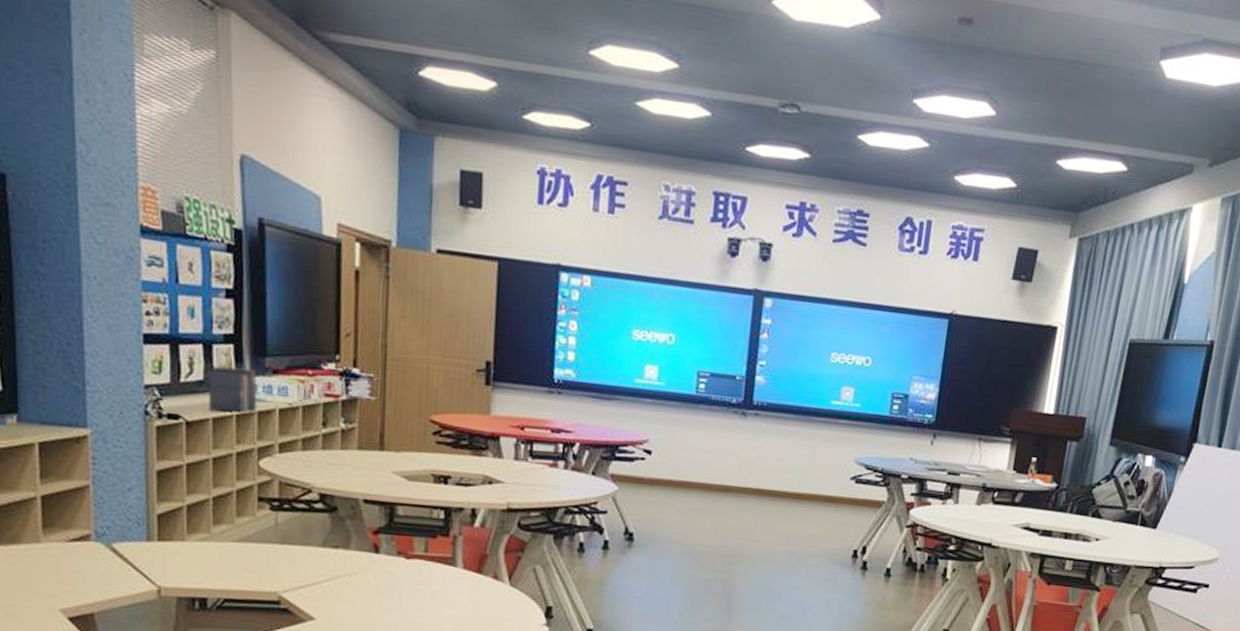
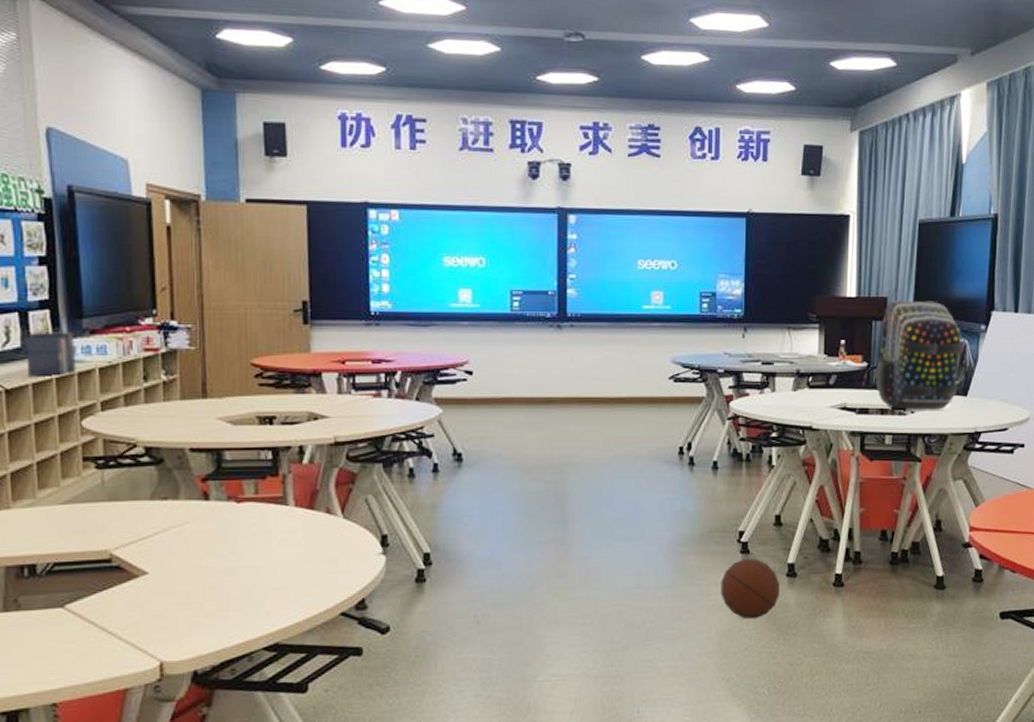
backpack: none [1063,421,1160,540] -> present [876,300,963,410]

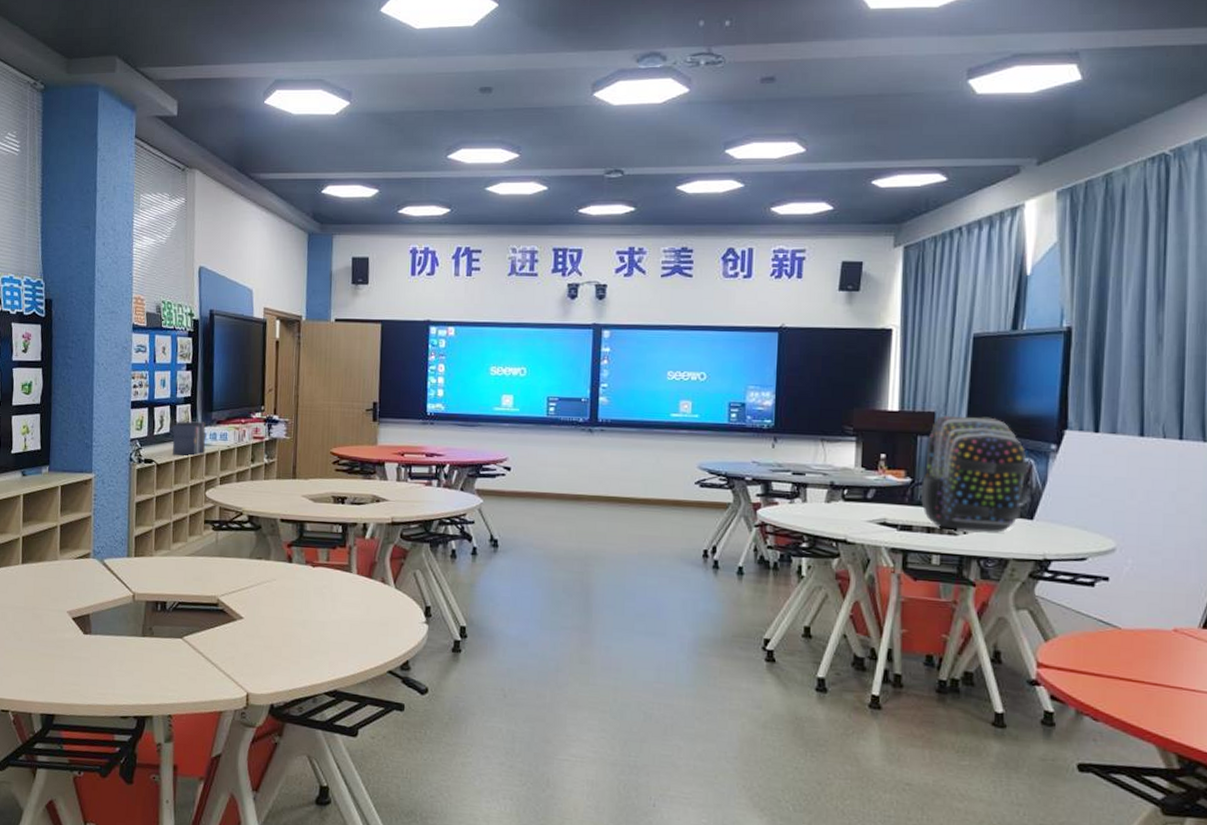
basketball: present [720,558,780,619] -> none [743,666,808,730]

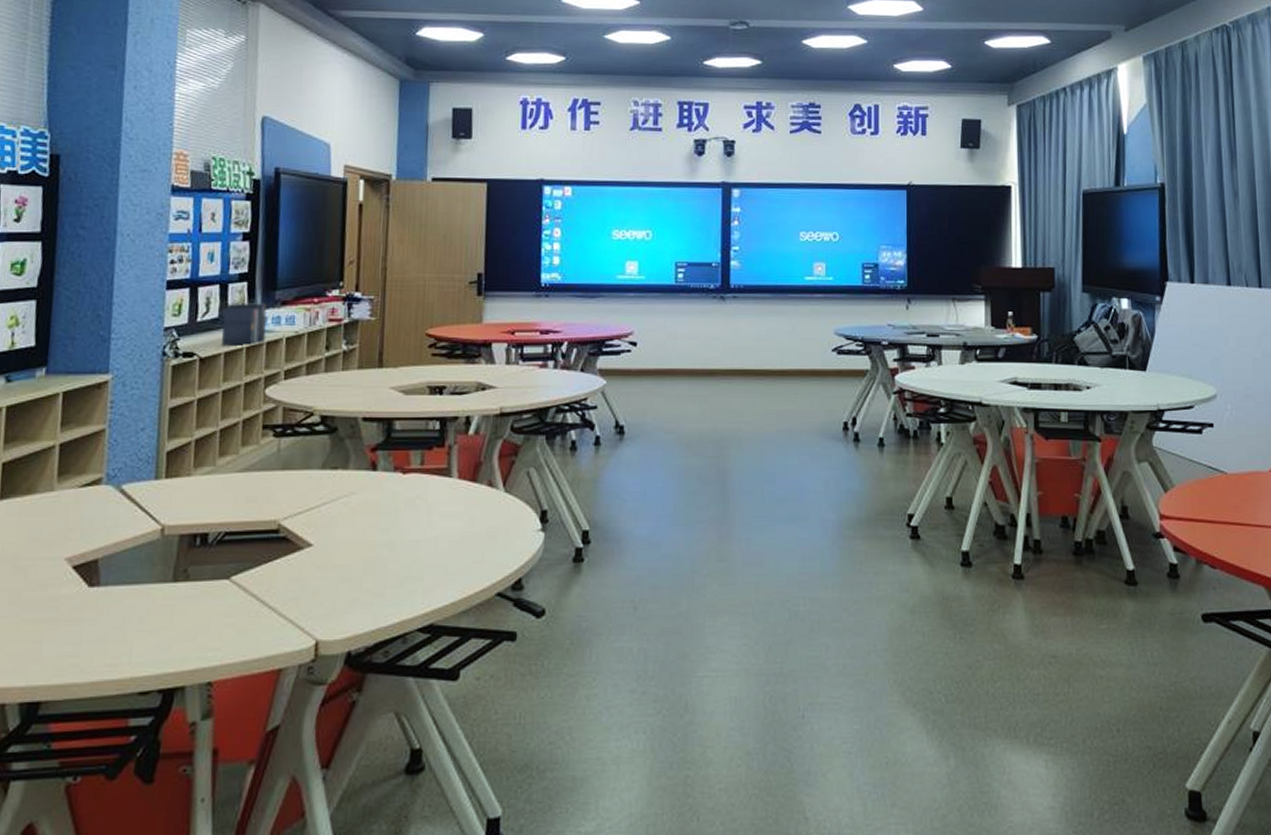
backpack: present [921,415,1028,532] -> none [1047,270,1138,385]

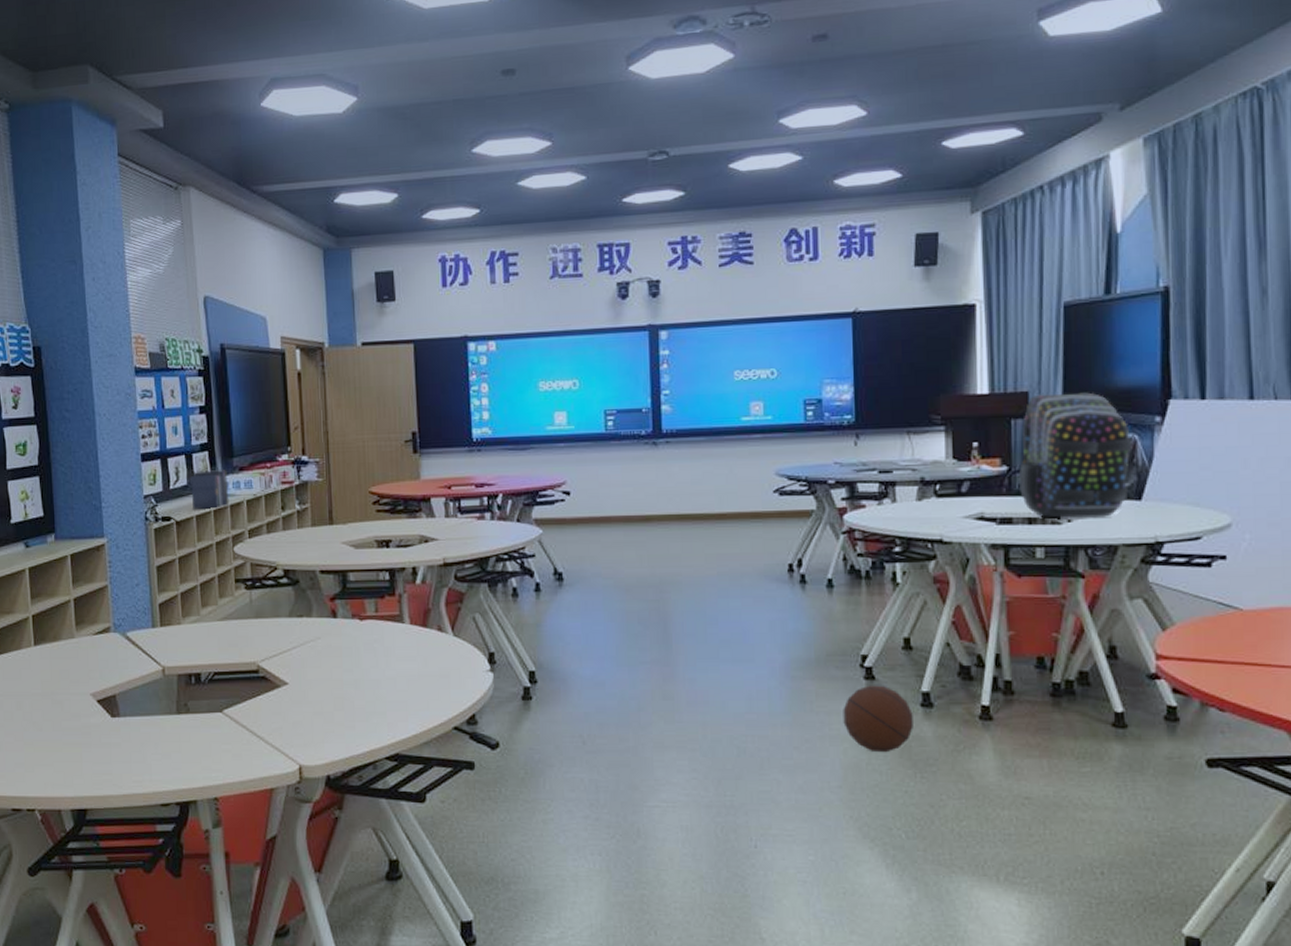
basketball: none [890,544,954,614] -> present [843,685,913,753]
backpack: none [1047,270,1138,385] -> present [1019,392,1132,518]

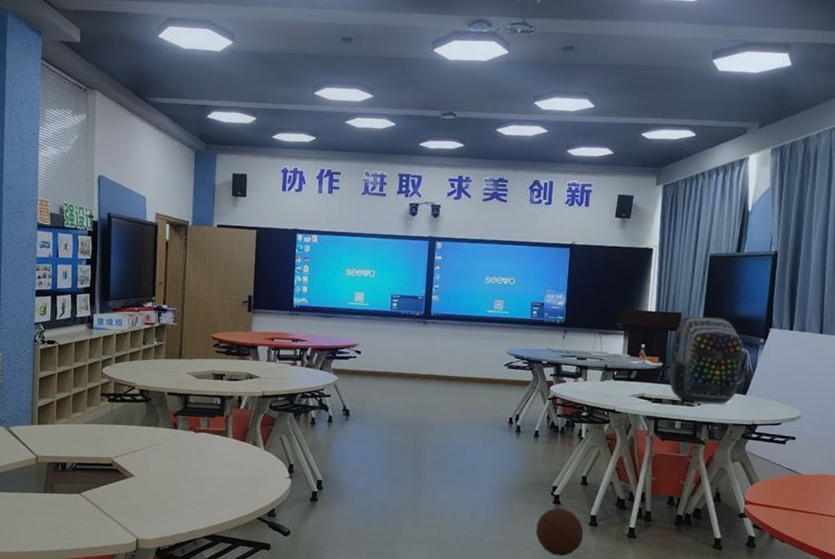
books: present [190,470,230,509] -> none [73,308,103,338]

